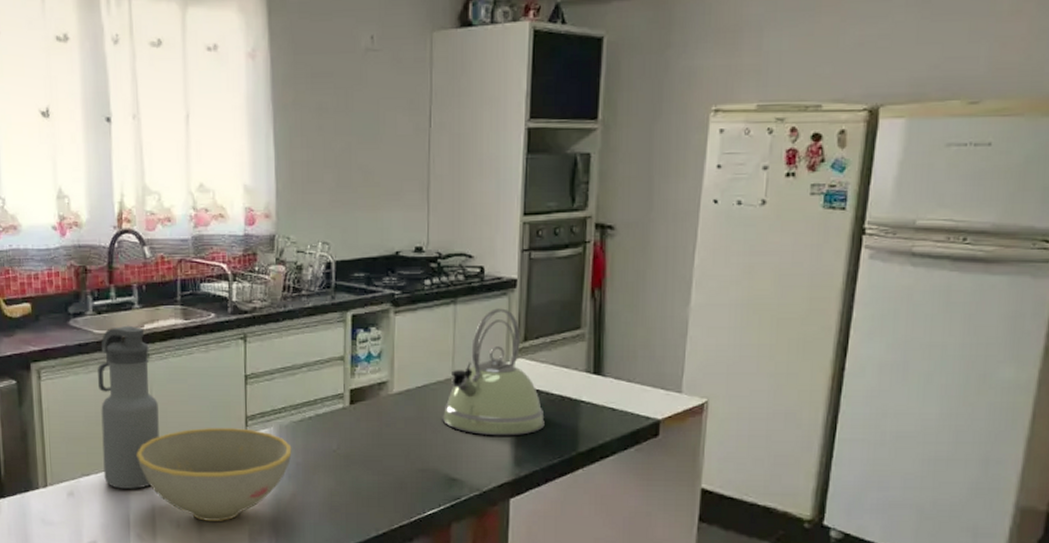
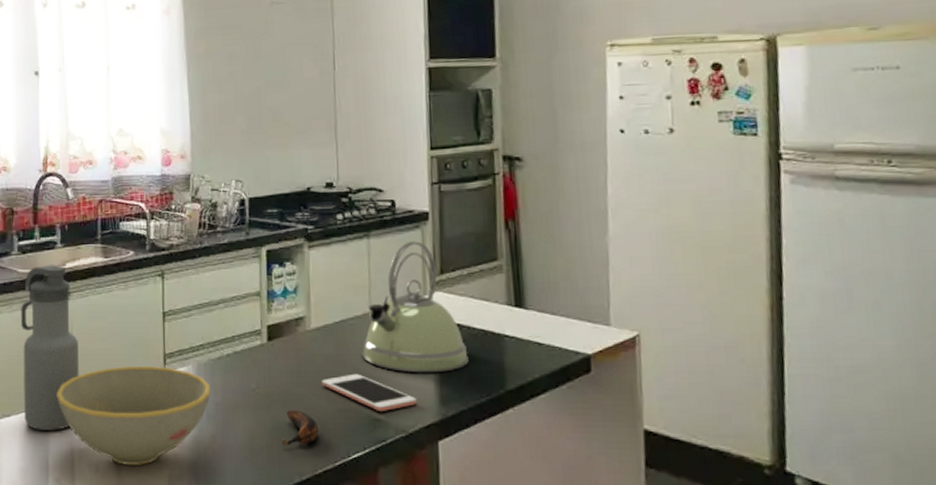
banana: none [359,469,397,504] -> present [280,409,319,446]
cell phone: none [402,436,492,473] -> present [322,373,417,413]

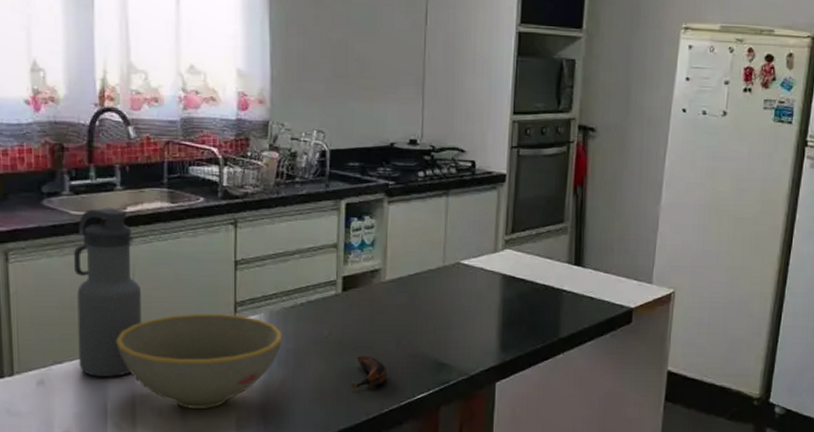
cell phone: present [322,373,417,413] -> none [393,322,480,358]
kettle: present [361,241,469,373] -> none [433,201,529,323]

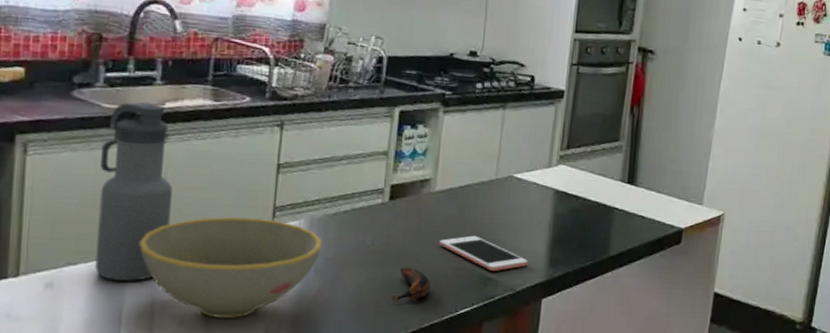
cell phone: none [393,322,480,358] -> present [439,235,528,272]

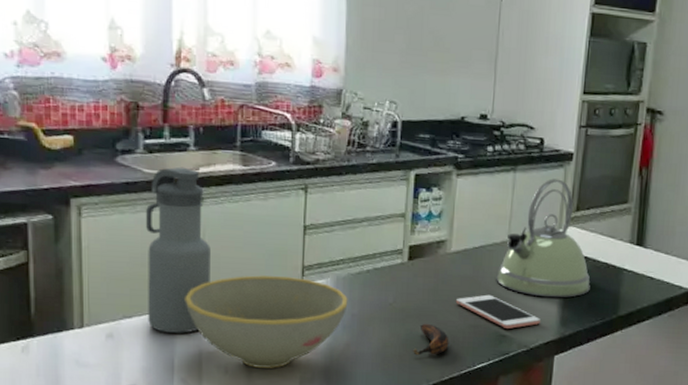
kettle: none [482,116,580,238] -> present [496,178,590,298]

